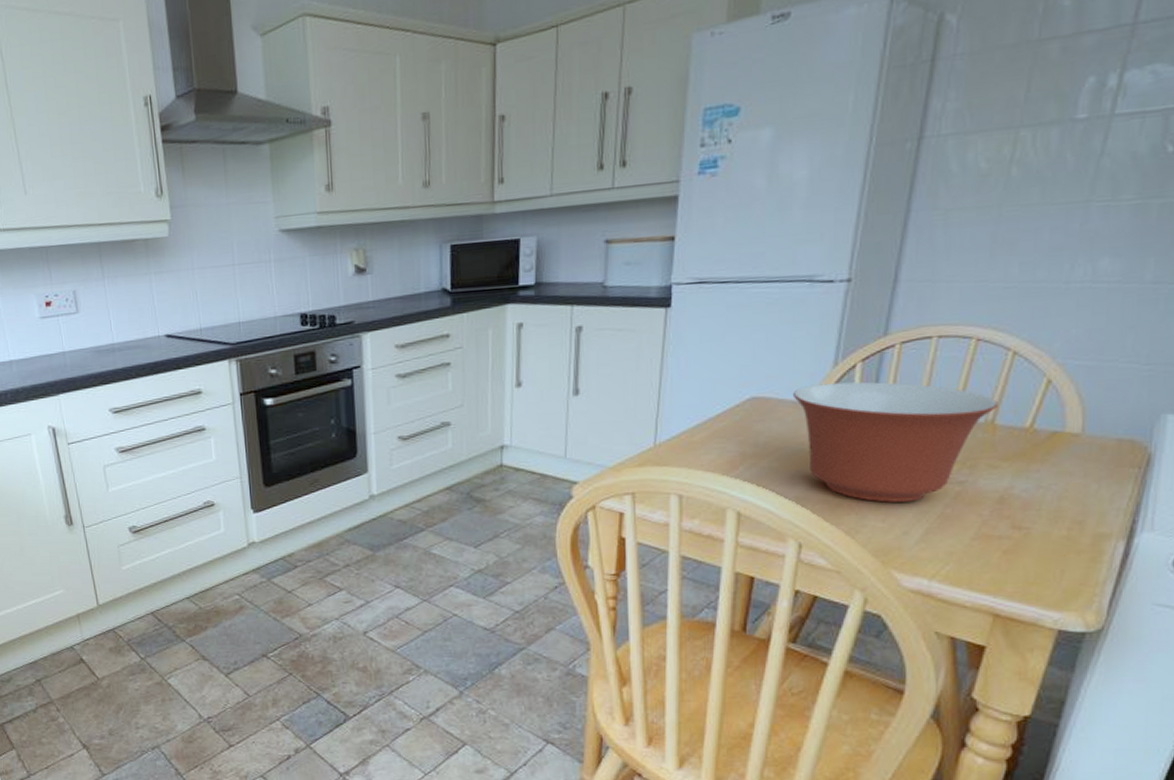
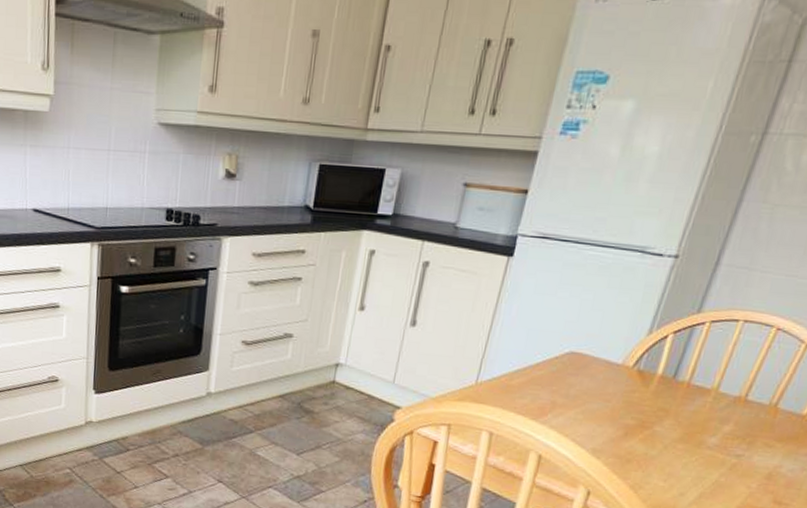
mixing bowl: present [792,381,998,503] -> none [607,348,784,467]

